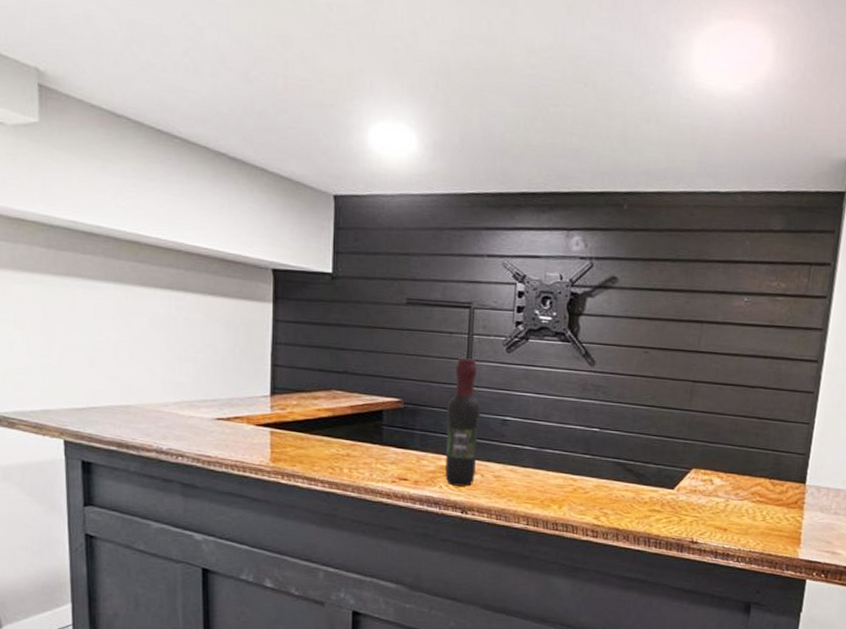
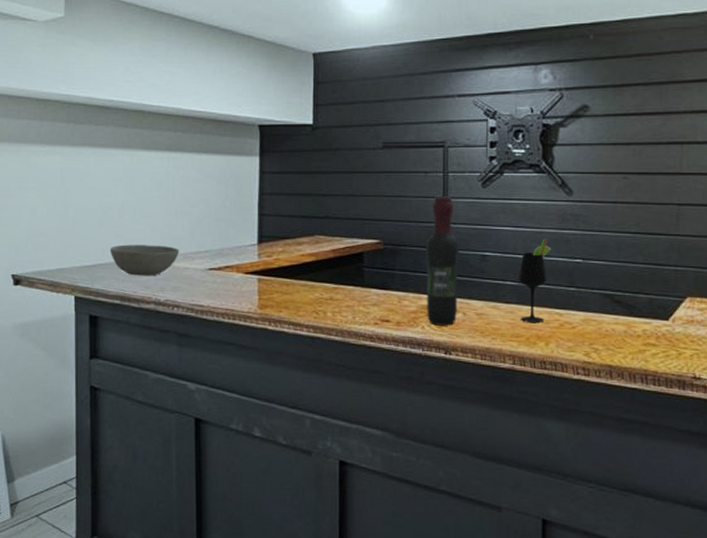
bowl: none [103,388,184,423] -> present [109,244,180,276]
wine glass: none [536,406,571,487] -> present [519,238,552,322]

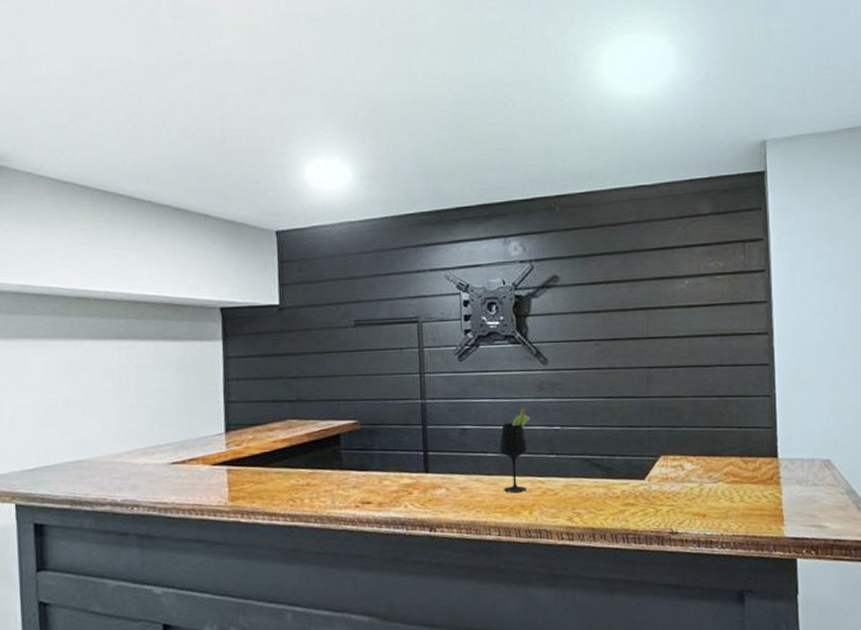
bowl: present [109,244,180,276] -> none [55,441,138,477]
wine bottle: present [426,197,460,326] -> none [404,372,440,504]

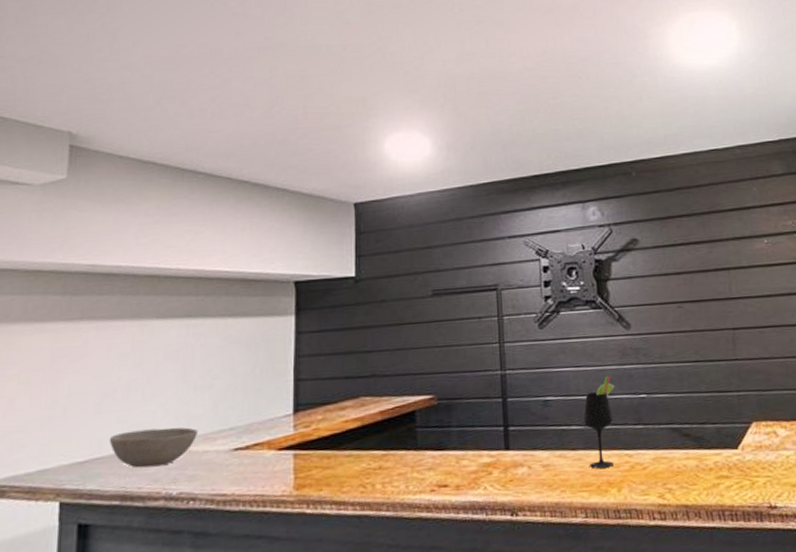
bowl: none [55,441,138,477] -> present [109,427,199,468]

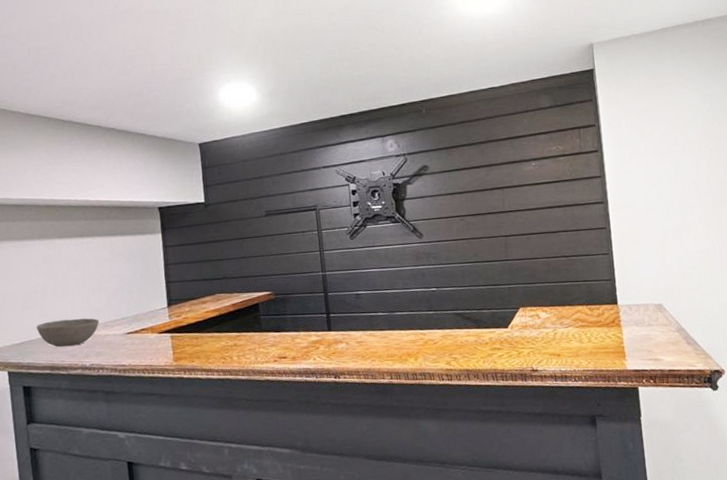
wine glass: present [583,376,615,469] -> none [387,274,412,344]

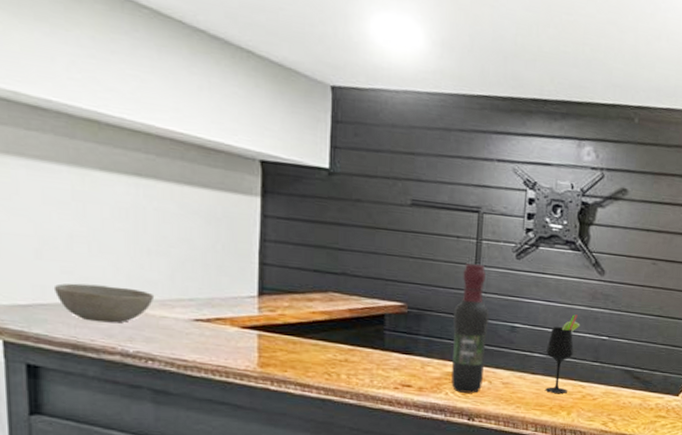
wine bottle: none [309,250,342,356] -> present [451,263,490,393]
wine glass: none [387,274,412,344] -> present [545,314,581,393]

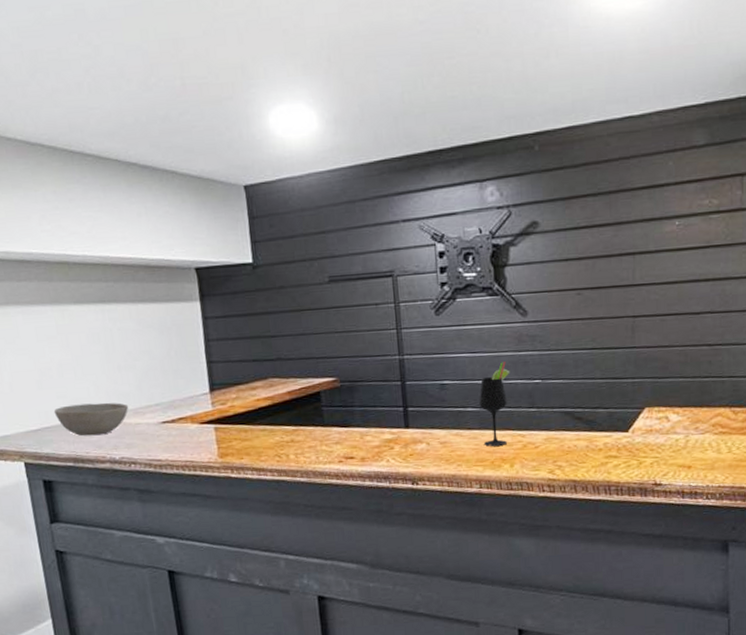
wine bottle: present [451,263,490,393] -> none [383,328,421,458]

